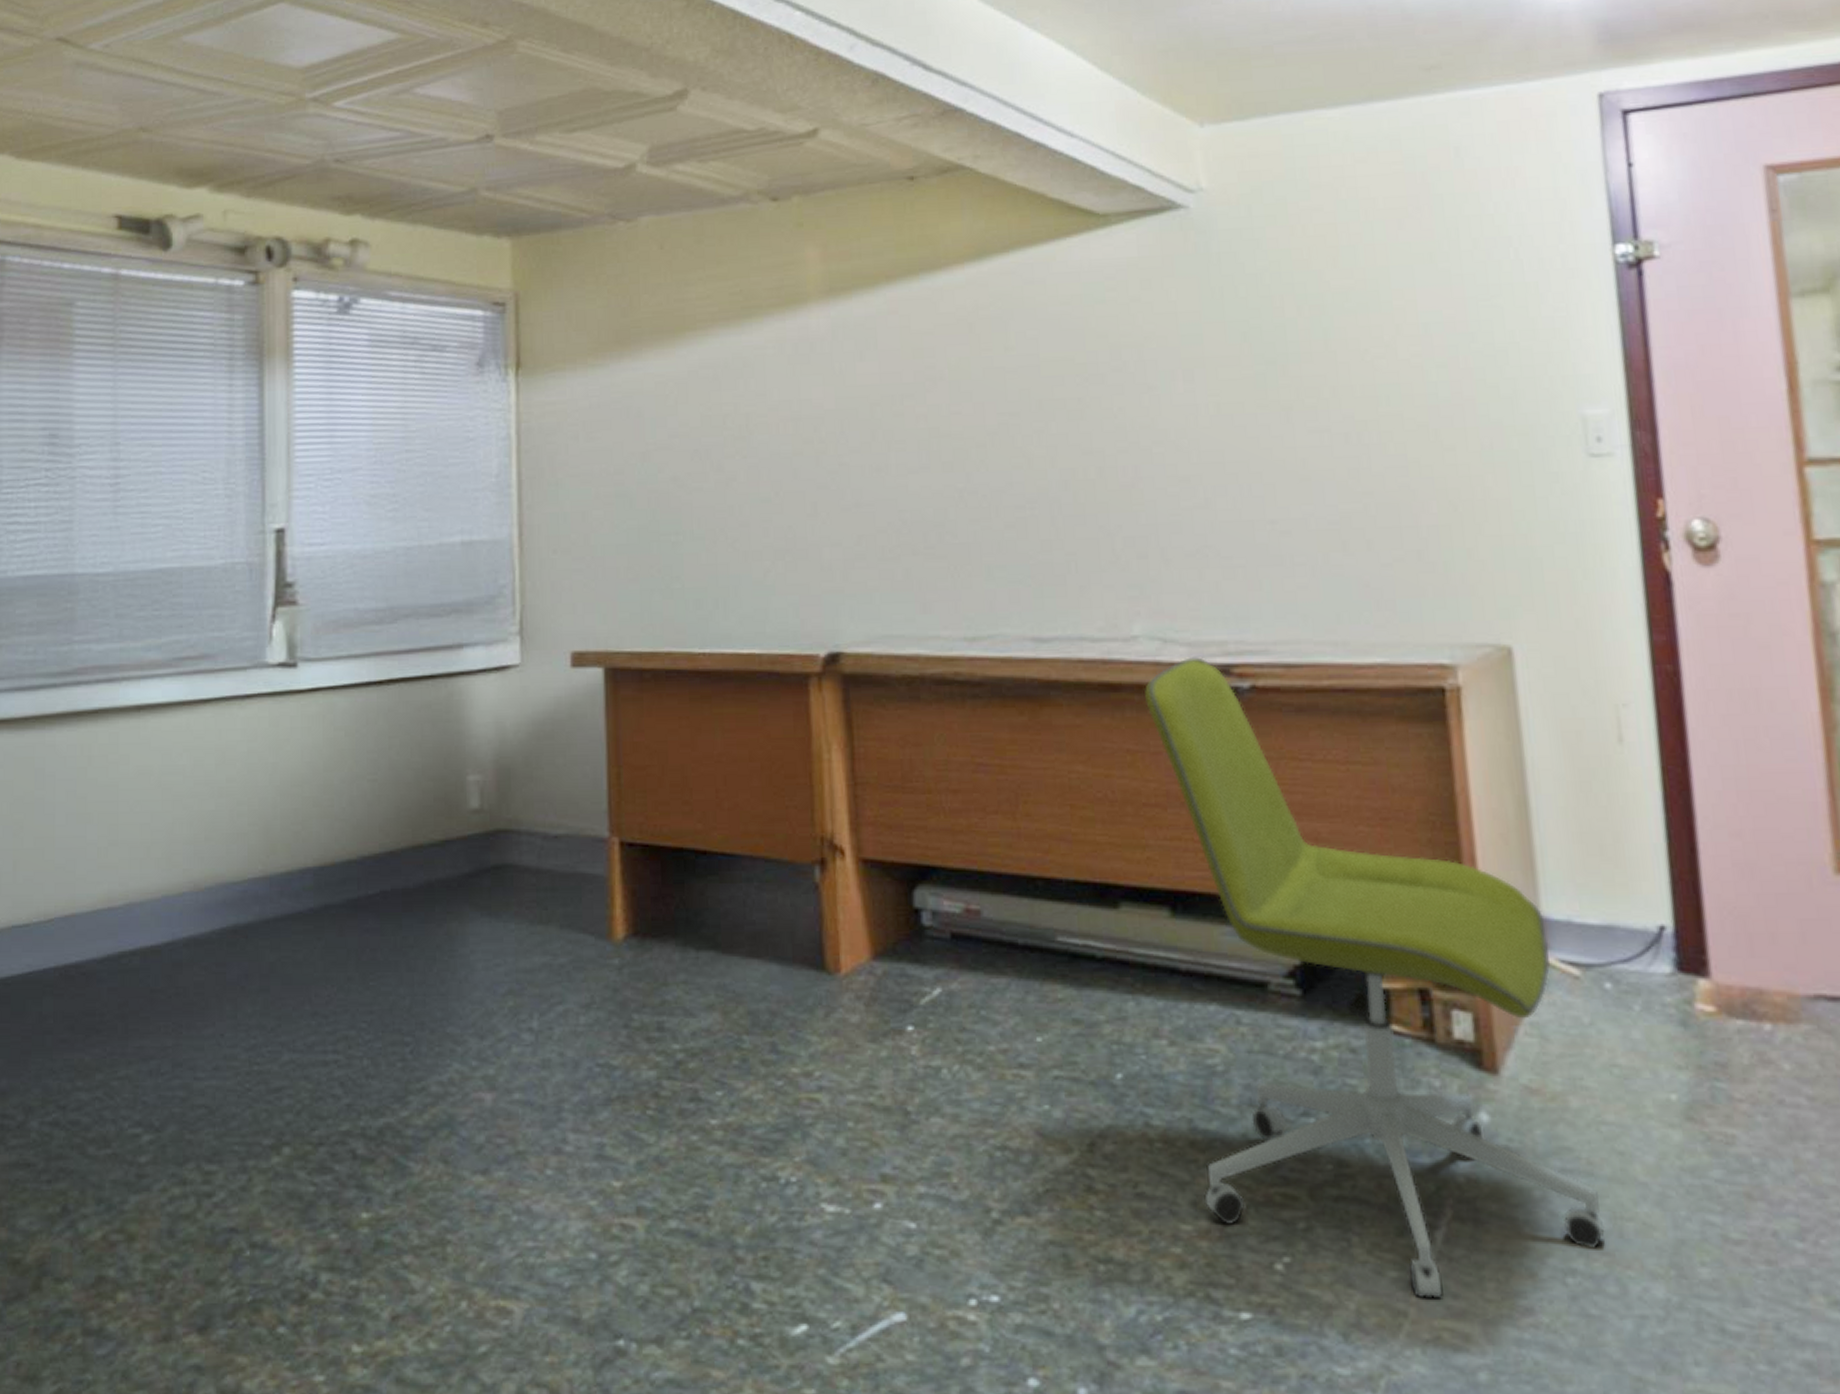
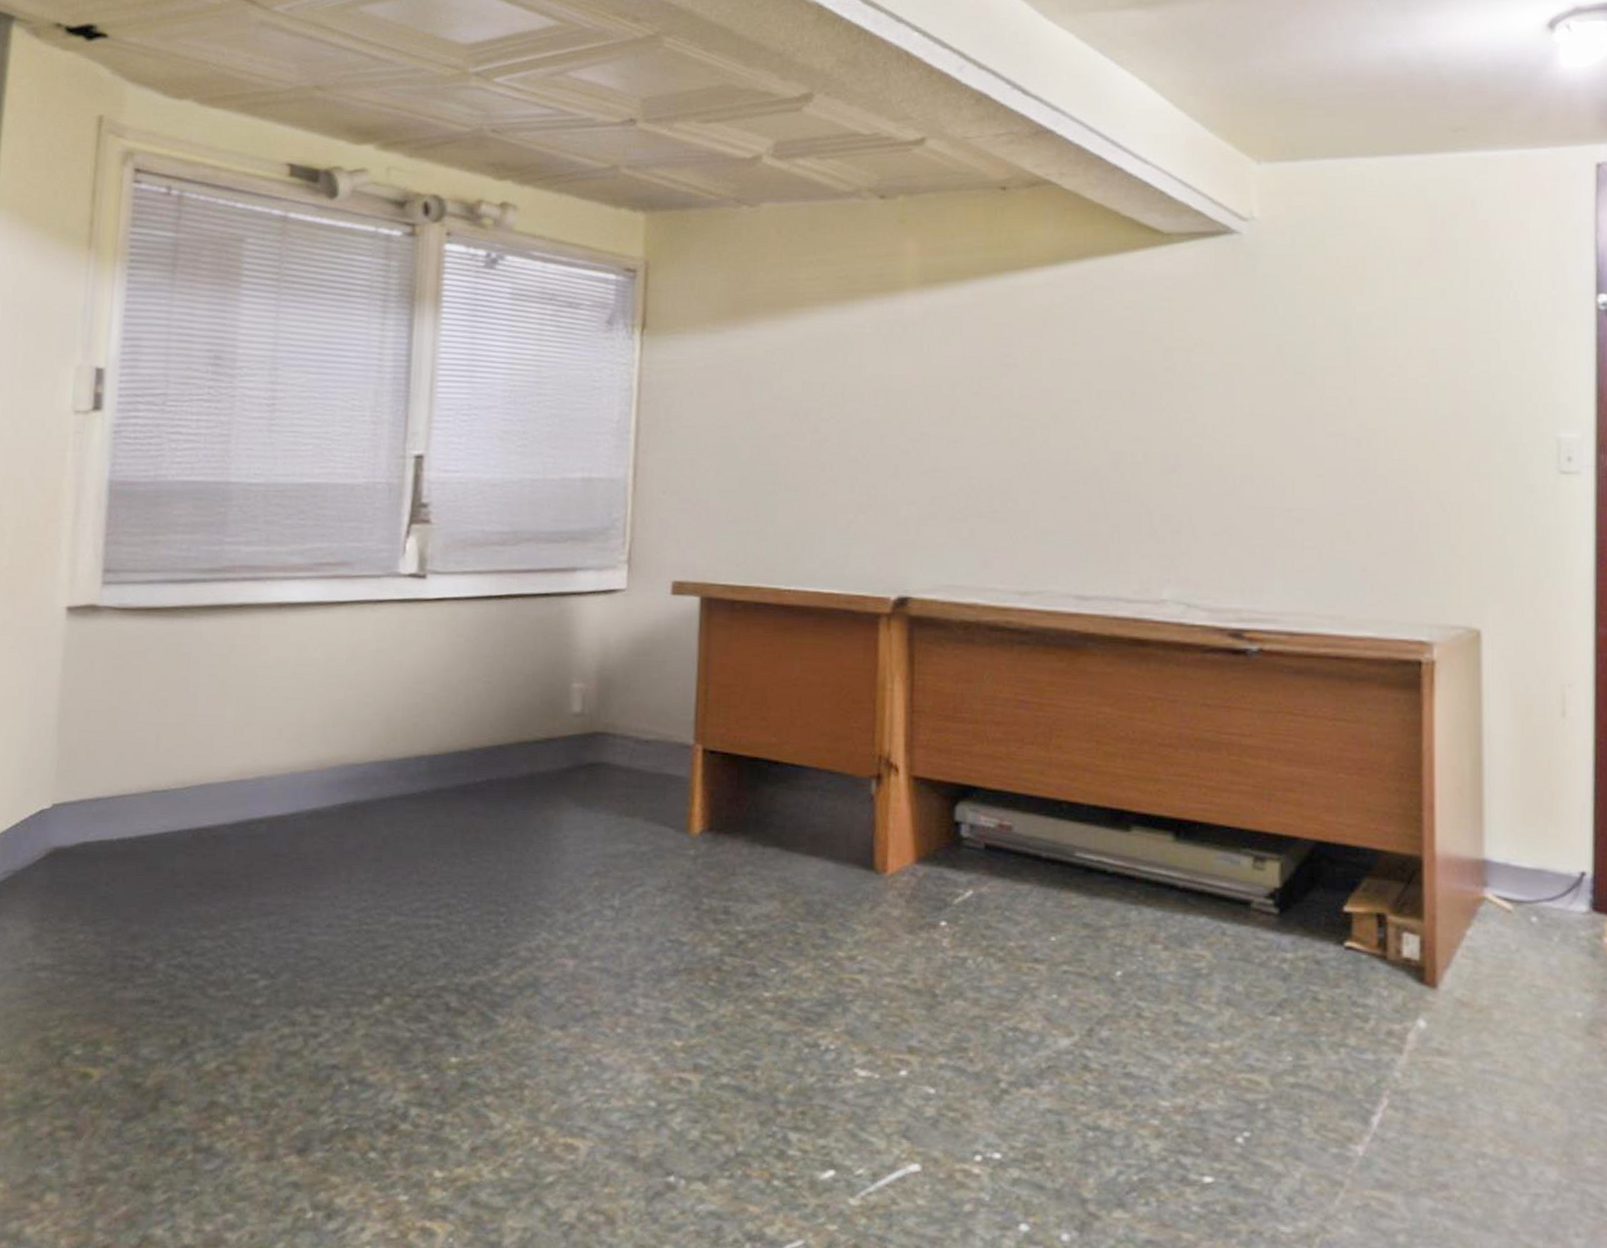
office chair: present [1145,657,1607,1299] -> none [1168,621,1514,1173]

